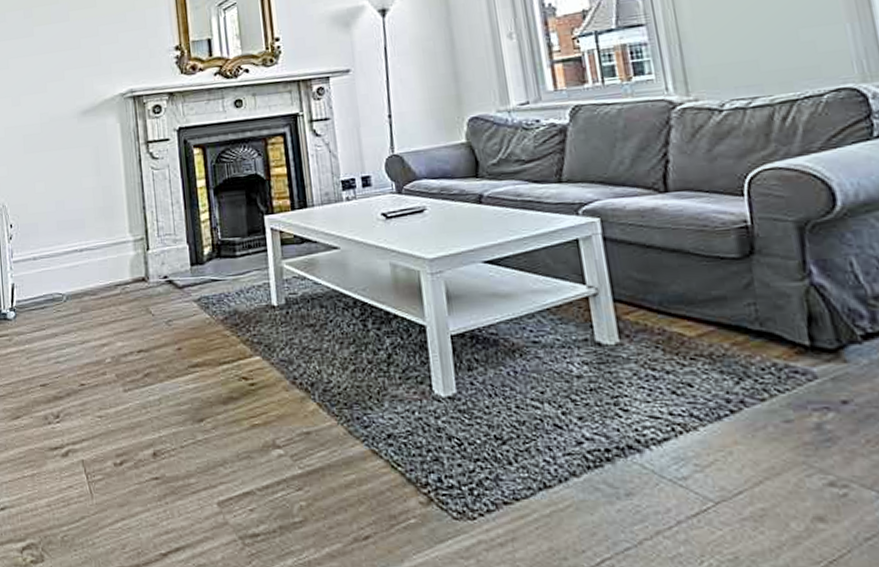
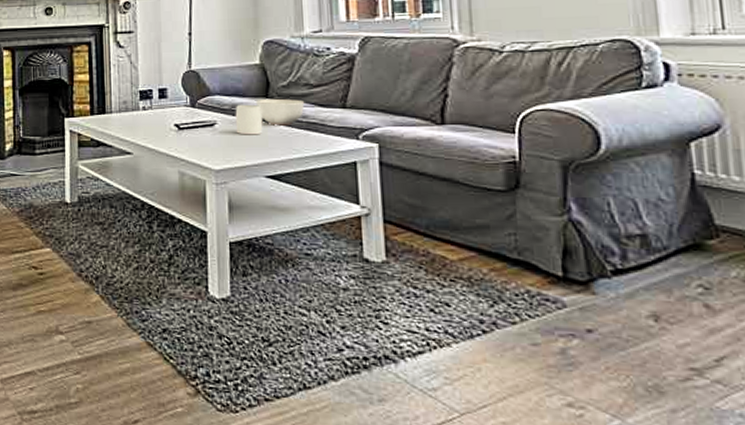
mug: none [444,186,476,220] -> present [235,104,263,135]
bowl: none [466,177,518,207] -> present [256,98,305,126]

